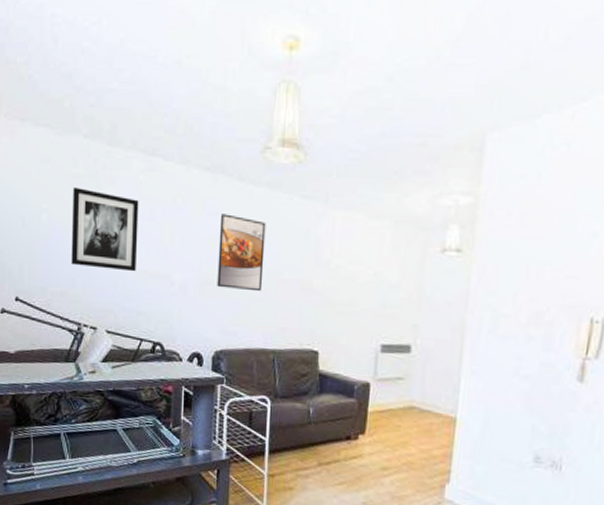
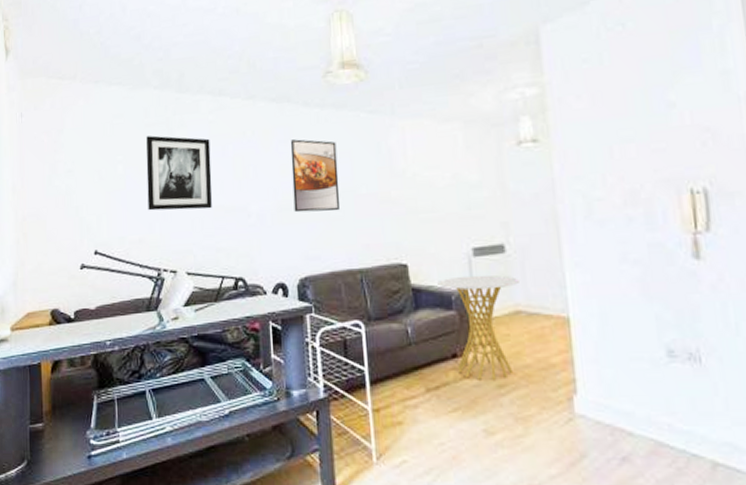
side table: none [343,368,418,464] -> present [437,275,519,382]

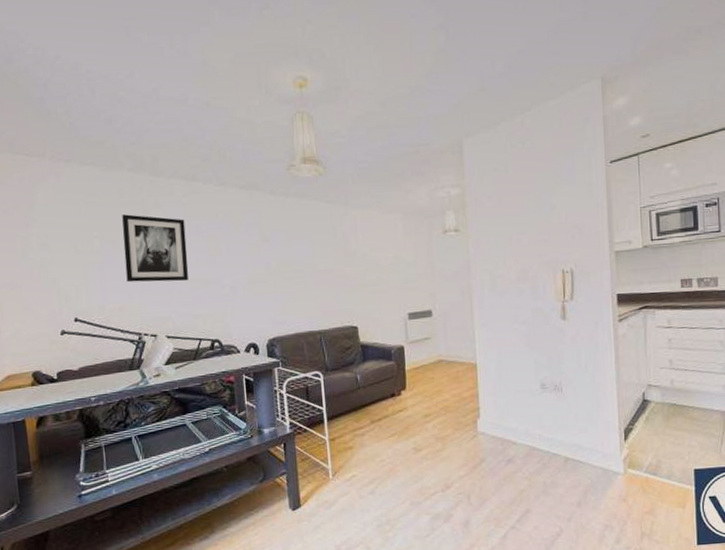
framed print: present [290,139,340,213] -> none [259,222,303,285]
side table: present [437,275,519,382] -> none [381,333,442,413]

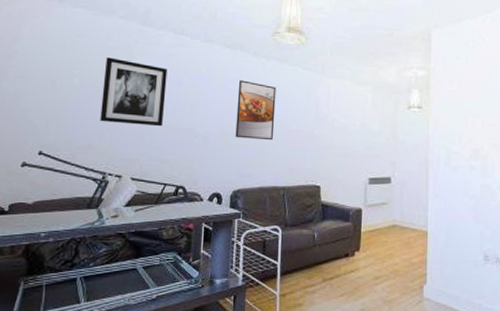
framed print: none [259,222,303,285] -> present [235,80,276,141]

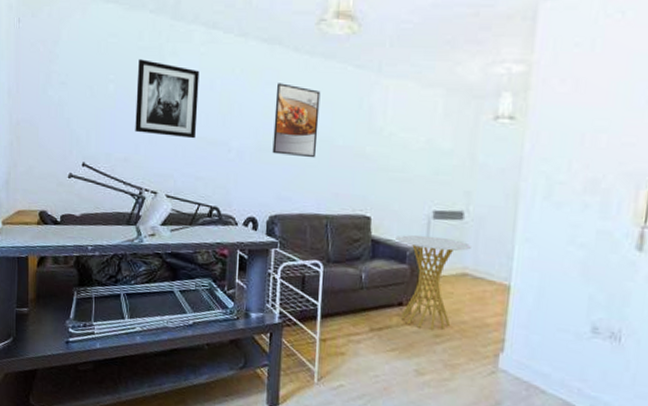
side table: none [341,197,398,275] -> present [396,235,471,331]

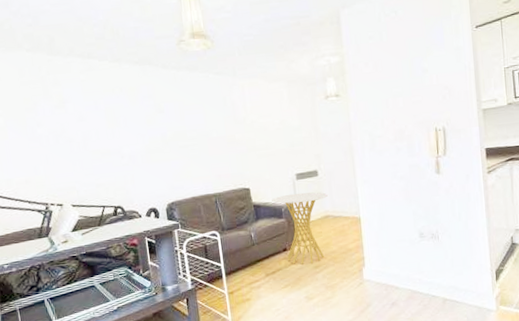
wall art: present [135,59,200,139] -> none [23,92,90,157]
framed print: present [272,83,321,158] -> none [153,95,196,153]

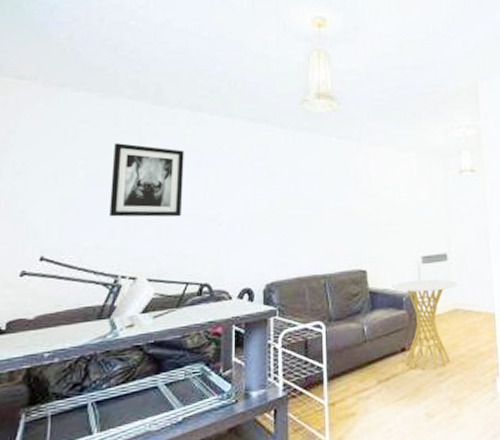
wall art: none [23,92,90,157] -> present [109,143,184,217]

